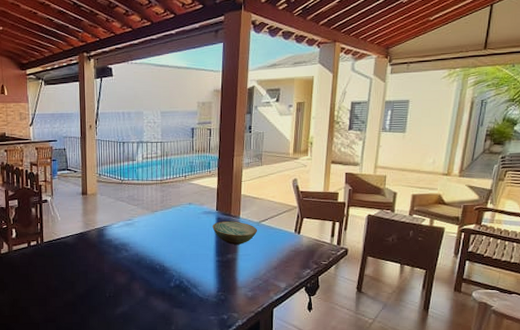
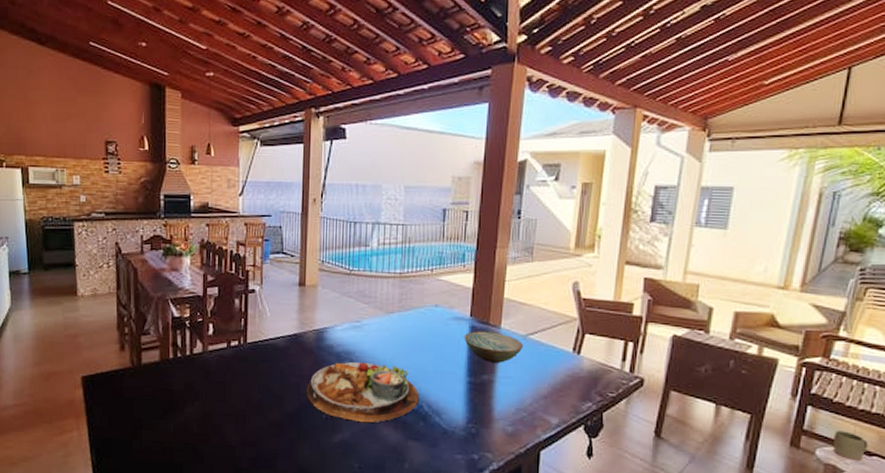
food platter: none [92,251,181,298] -> present [306,361,420,424]
mug: none [484,277,509,298] -> present [832,430,868,461]

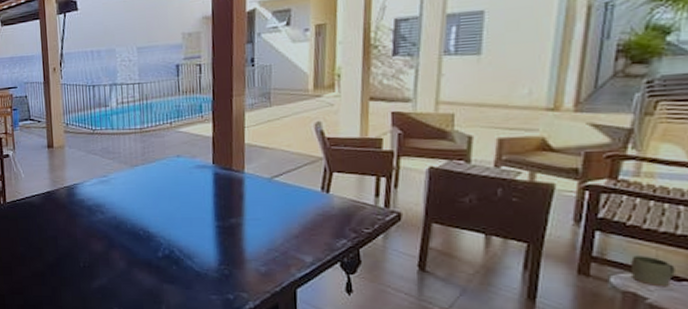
food platter: present [306,361,420,424] -> none [63,213,170,269]
bowl: present [464,331,524,363] -> none [208,177,270,206]

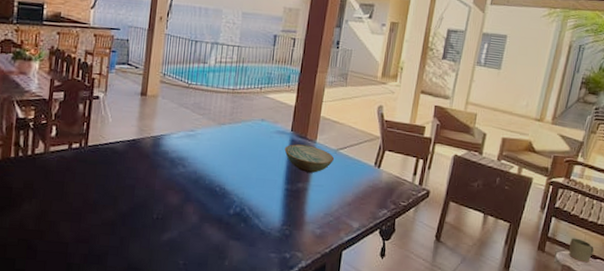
bowl: none [208,177,270,206] -> present [284,144,335,173]

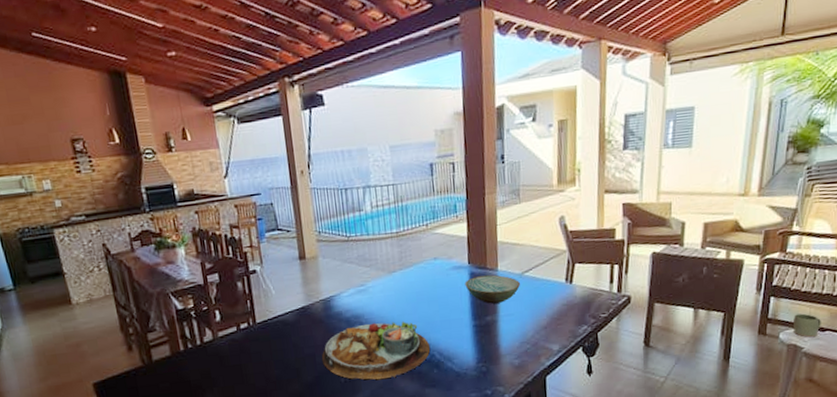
food platter: none [139,166,243,224] -> present [321,321,431,380]

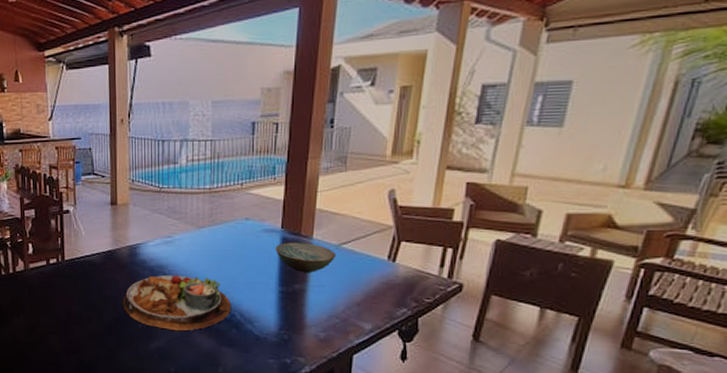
mug: present [792,313,821,338] -> none [669,332,710,362]

